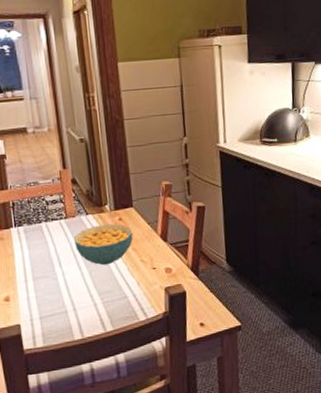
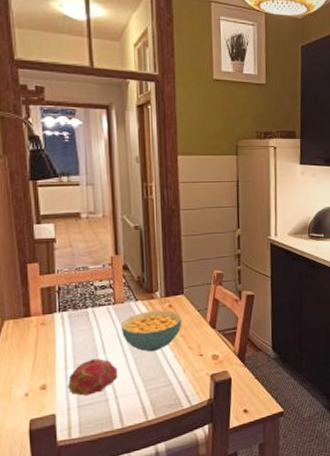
fruit: none [29,272,75,308] -> present [68,358,118,396]

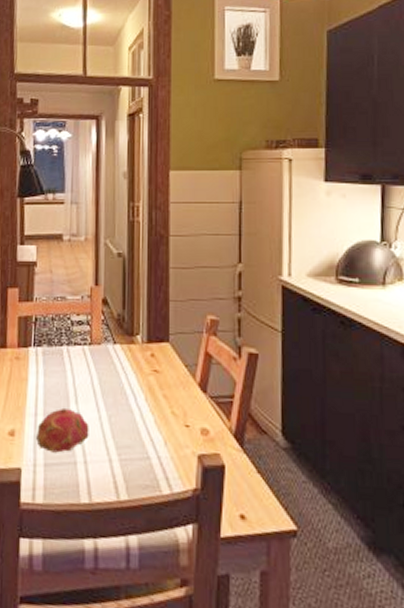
cereal bowl: present [122,310,182,352] -> none [97,358,166,411]

